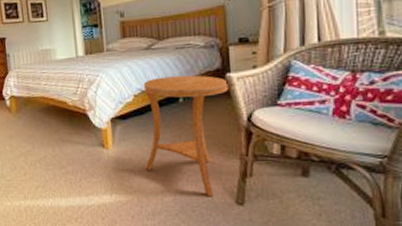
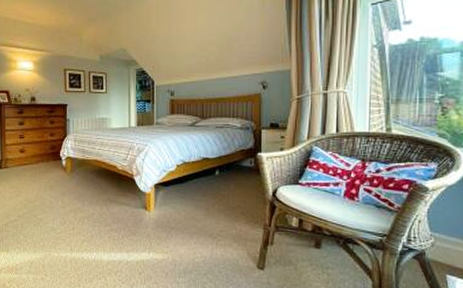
side table: present [143,75,228,197] -> none [182,151,258,261]

